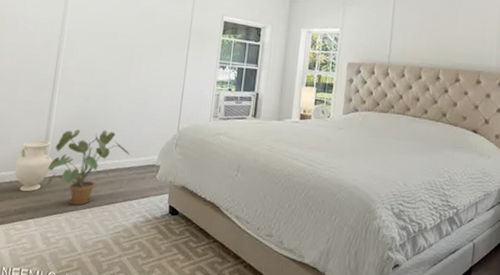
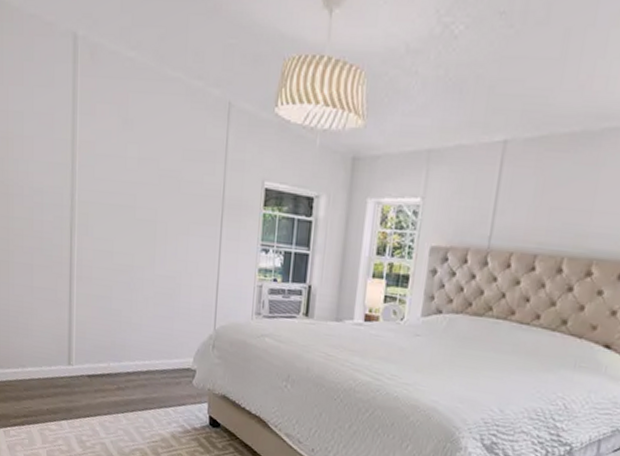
vase: present [14,140,52,192] -> none [40,334,78,391]
house plant: present [45,129,130,205] -> none [72,323,162,409]

